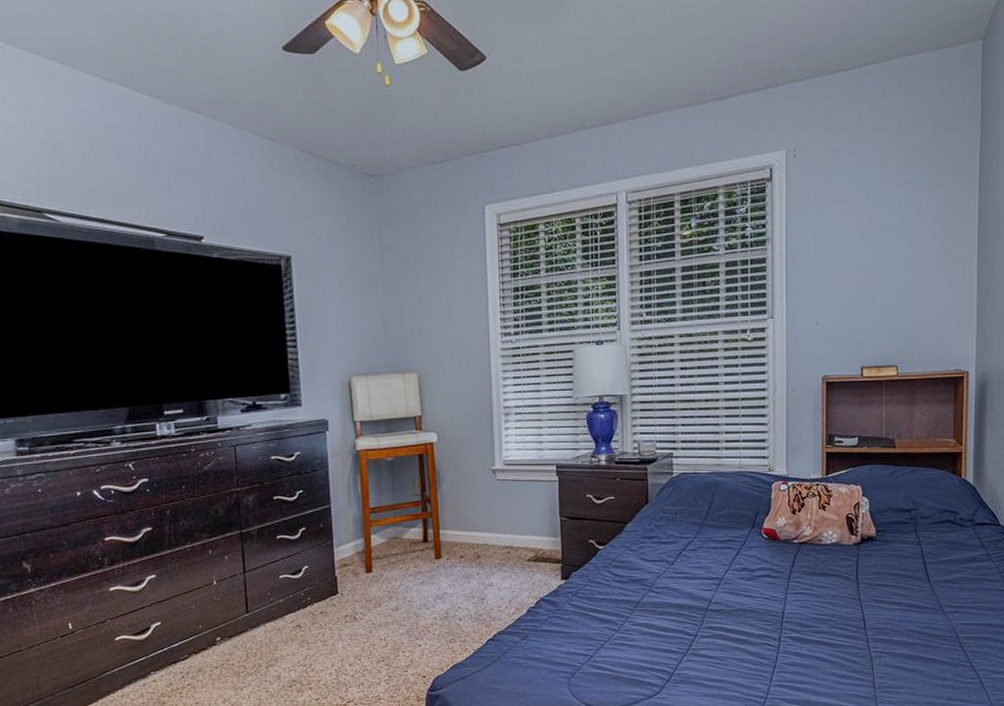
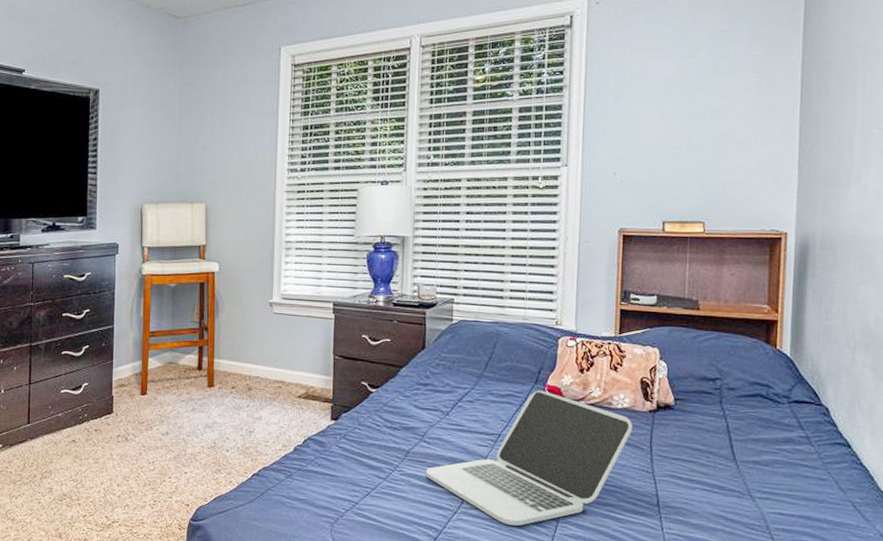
laptop: none [655,533,840,660] -> present [425,390,632,526]

